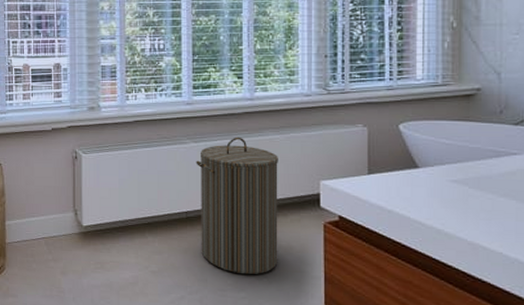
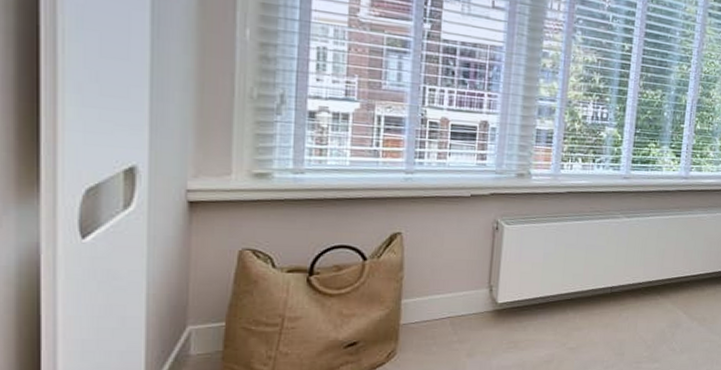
laundry hamper: present [196,137,278,275] -> none [621,214,704,347]

